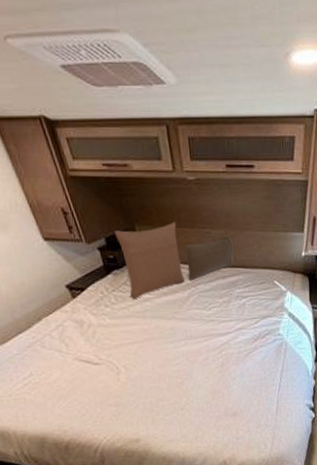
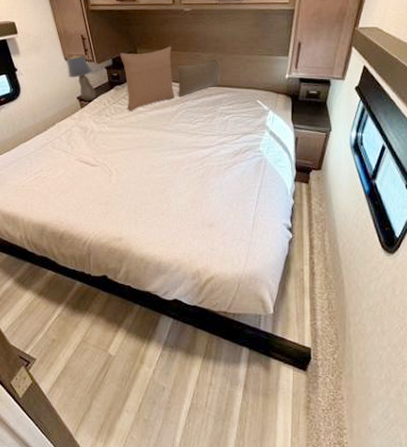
table lamp: none [46,232,92,291] -> present [67,54,98,102]

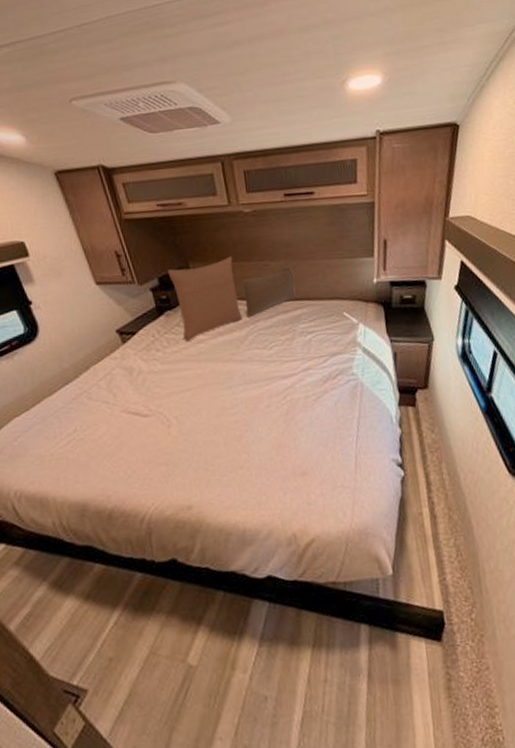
table lamp: present [67,54,98,102] -> none [98,275,143,335]

